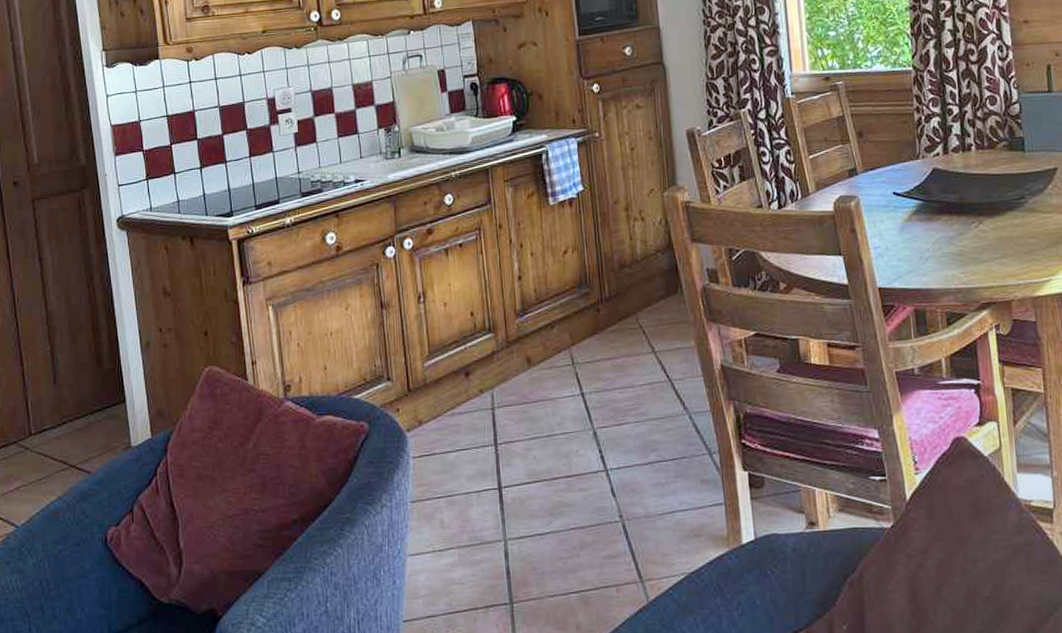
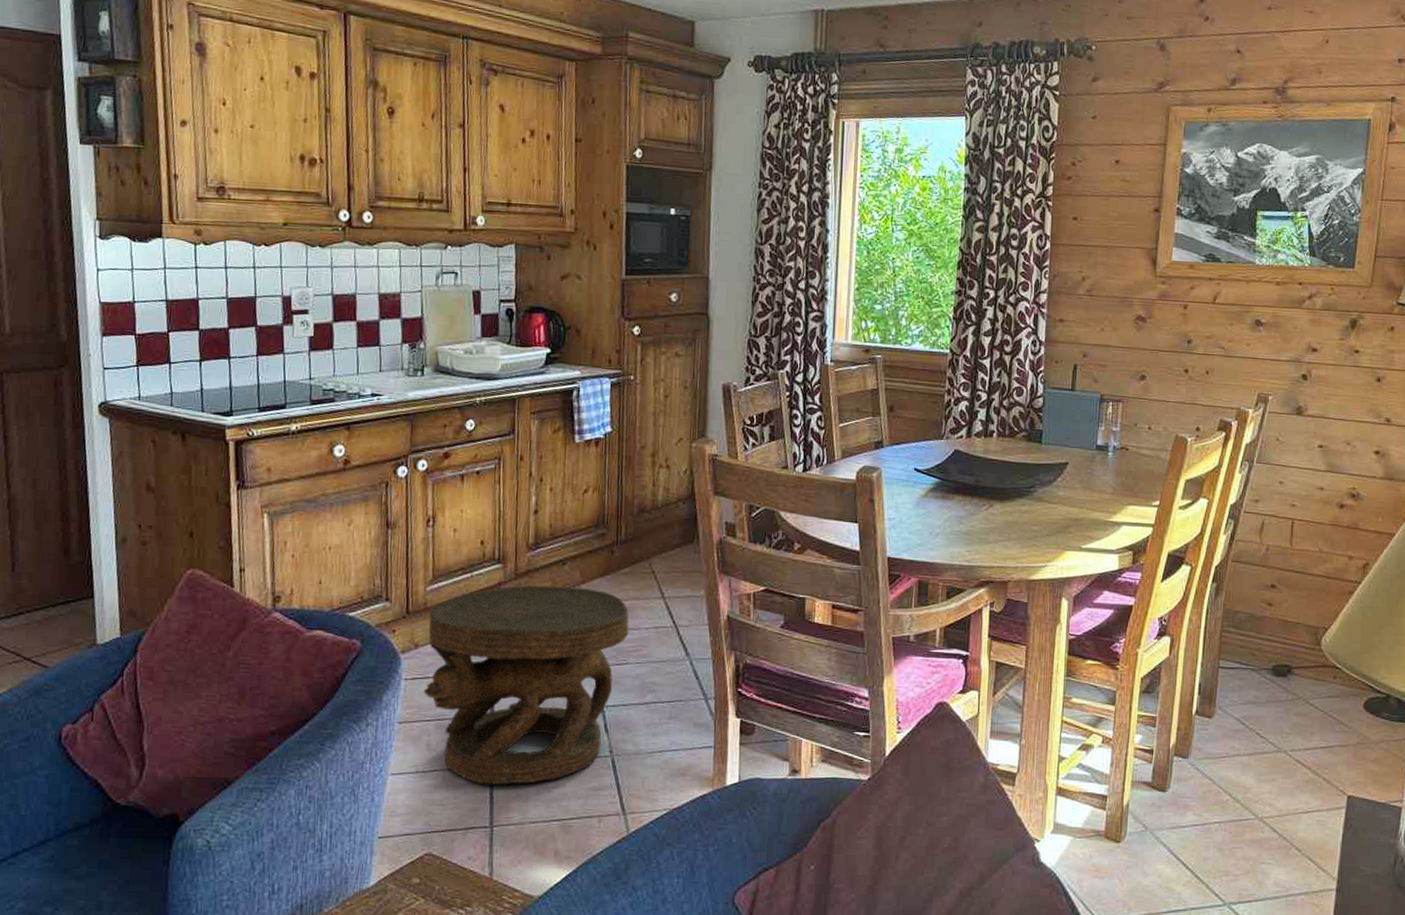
side table: none [429,350,624,560] -> present [423,585,629,785]

